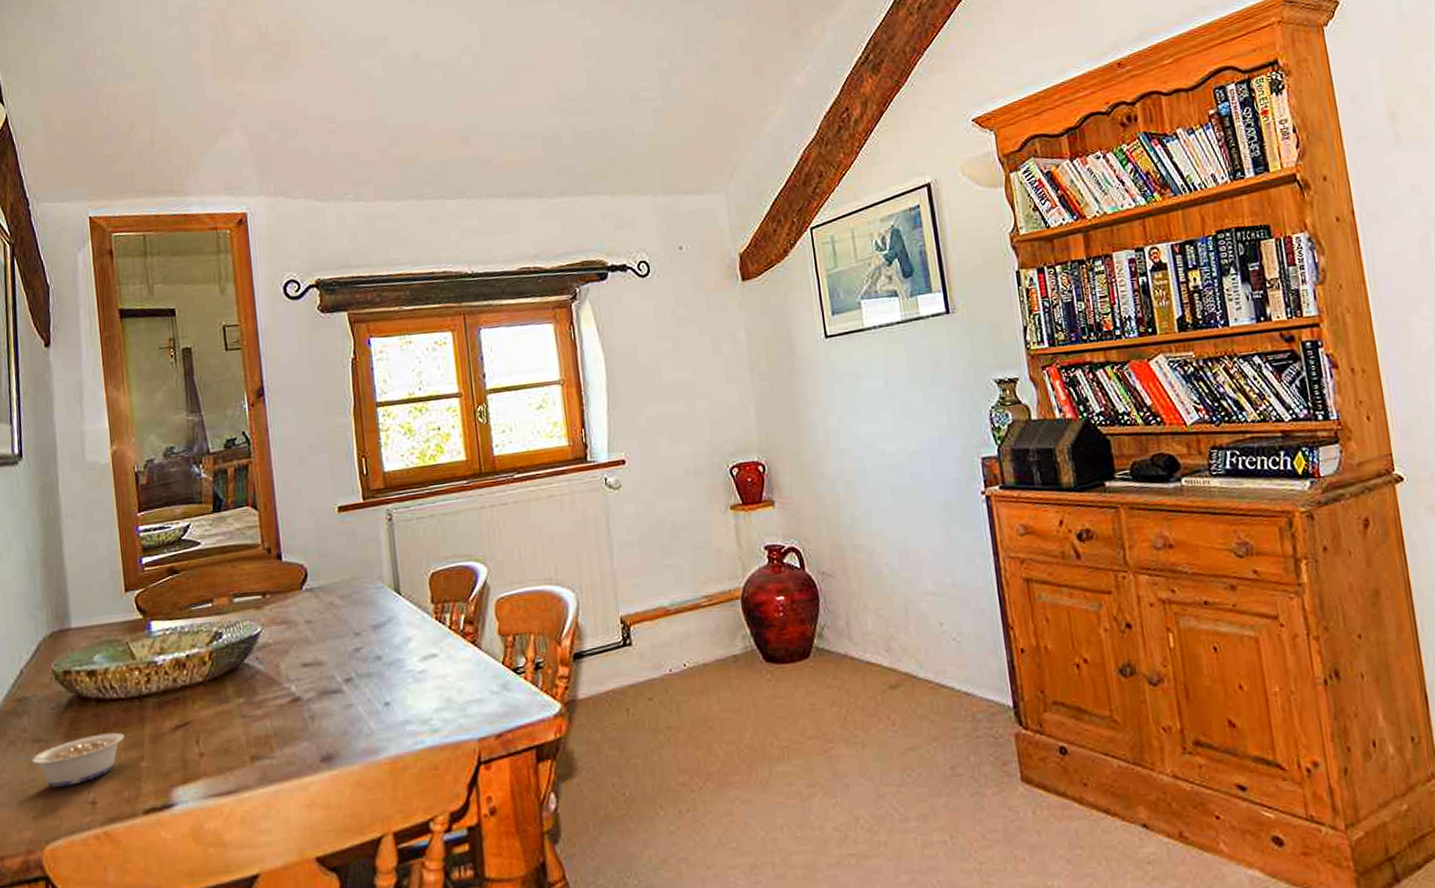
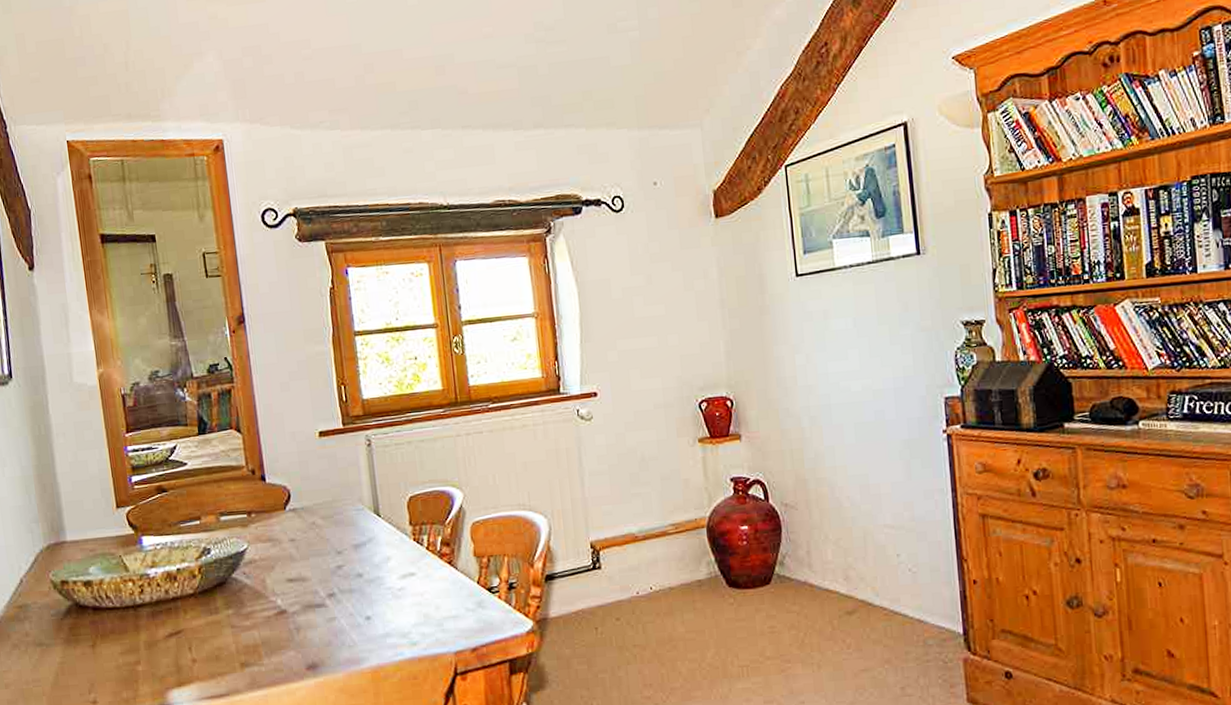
legume: present [11,732,124,787] -> none [15,638,121,687]

